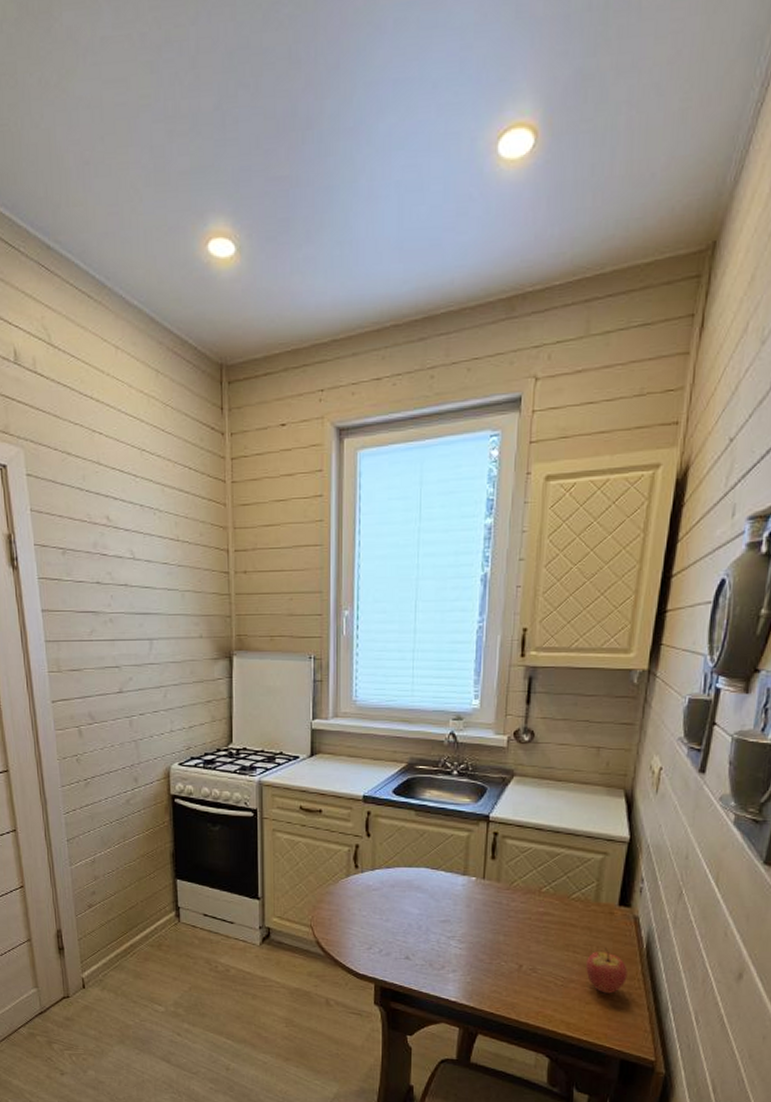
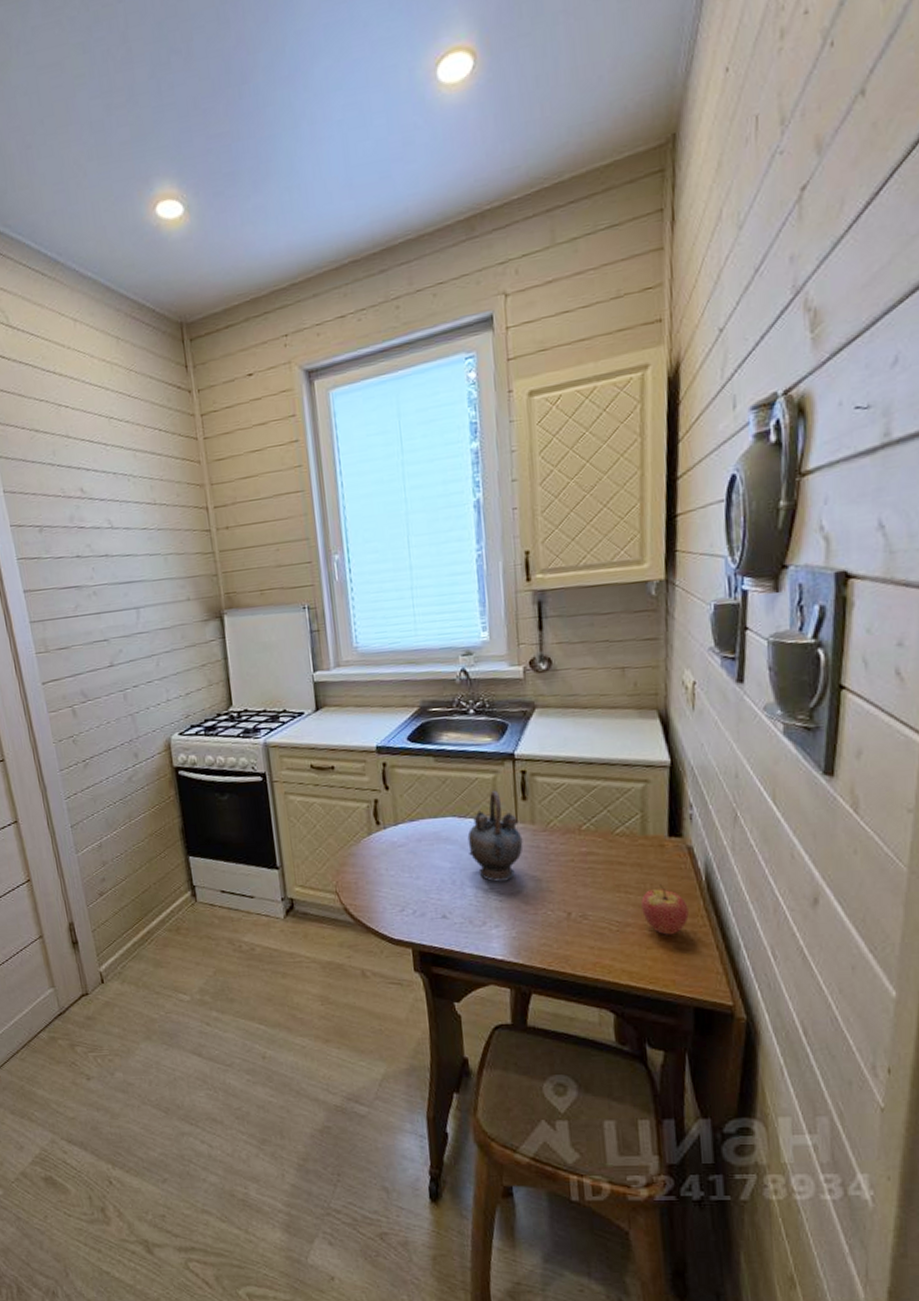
teapot: none [437,847,487,931] -> present [467,789,523,882]

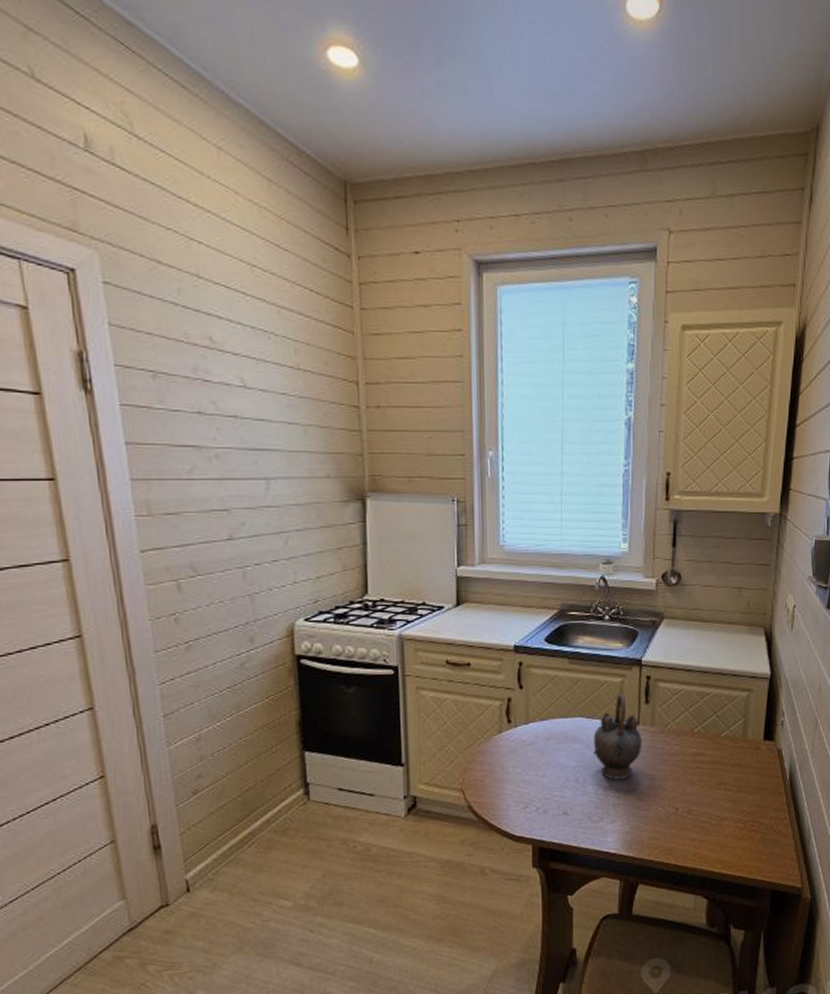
fruit: present [641,884,689,935] -> none [737,782,774,828]

